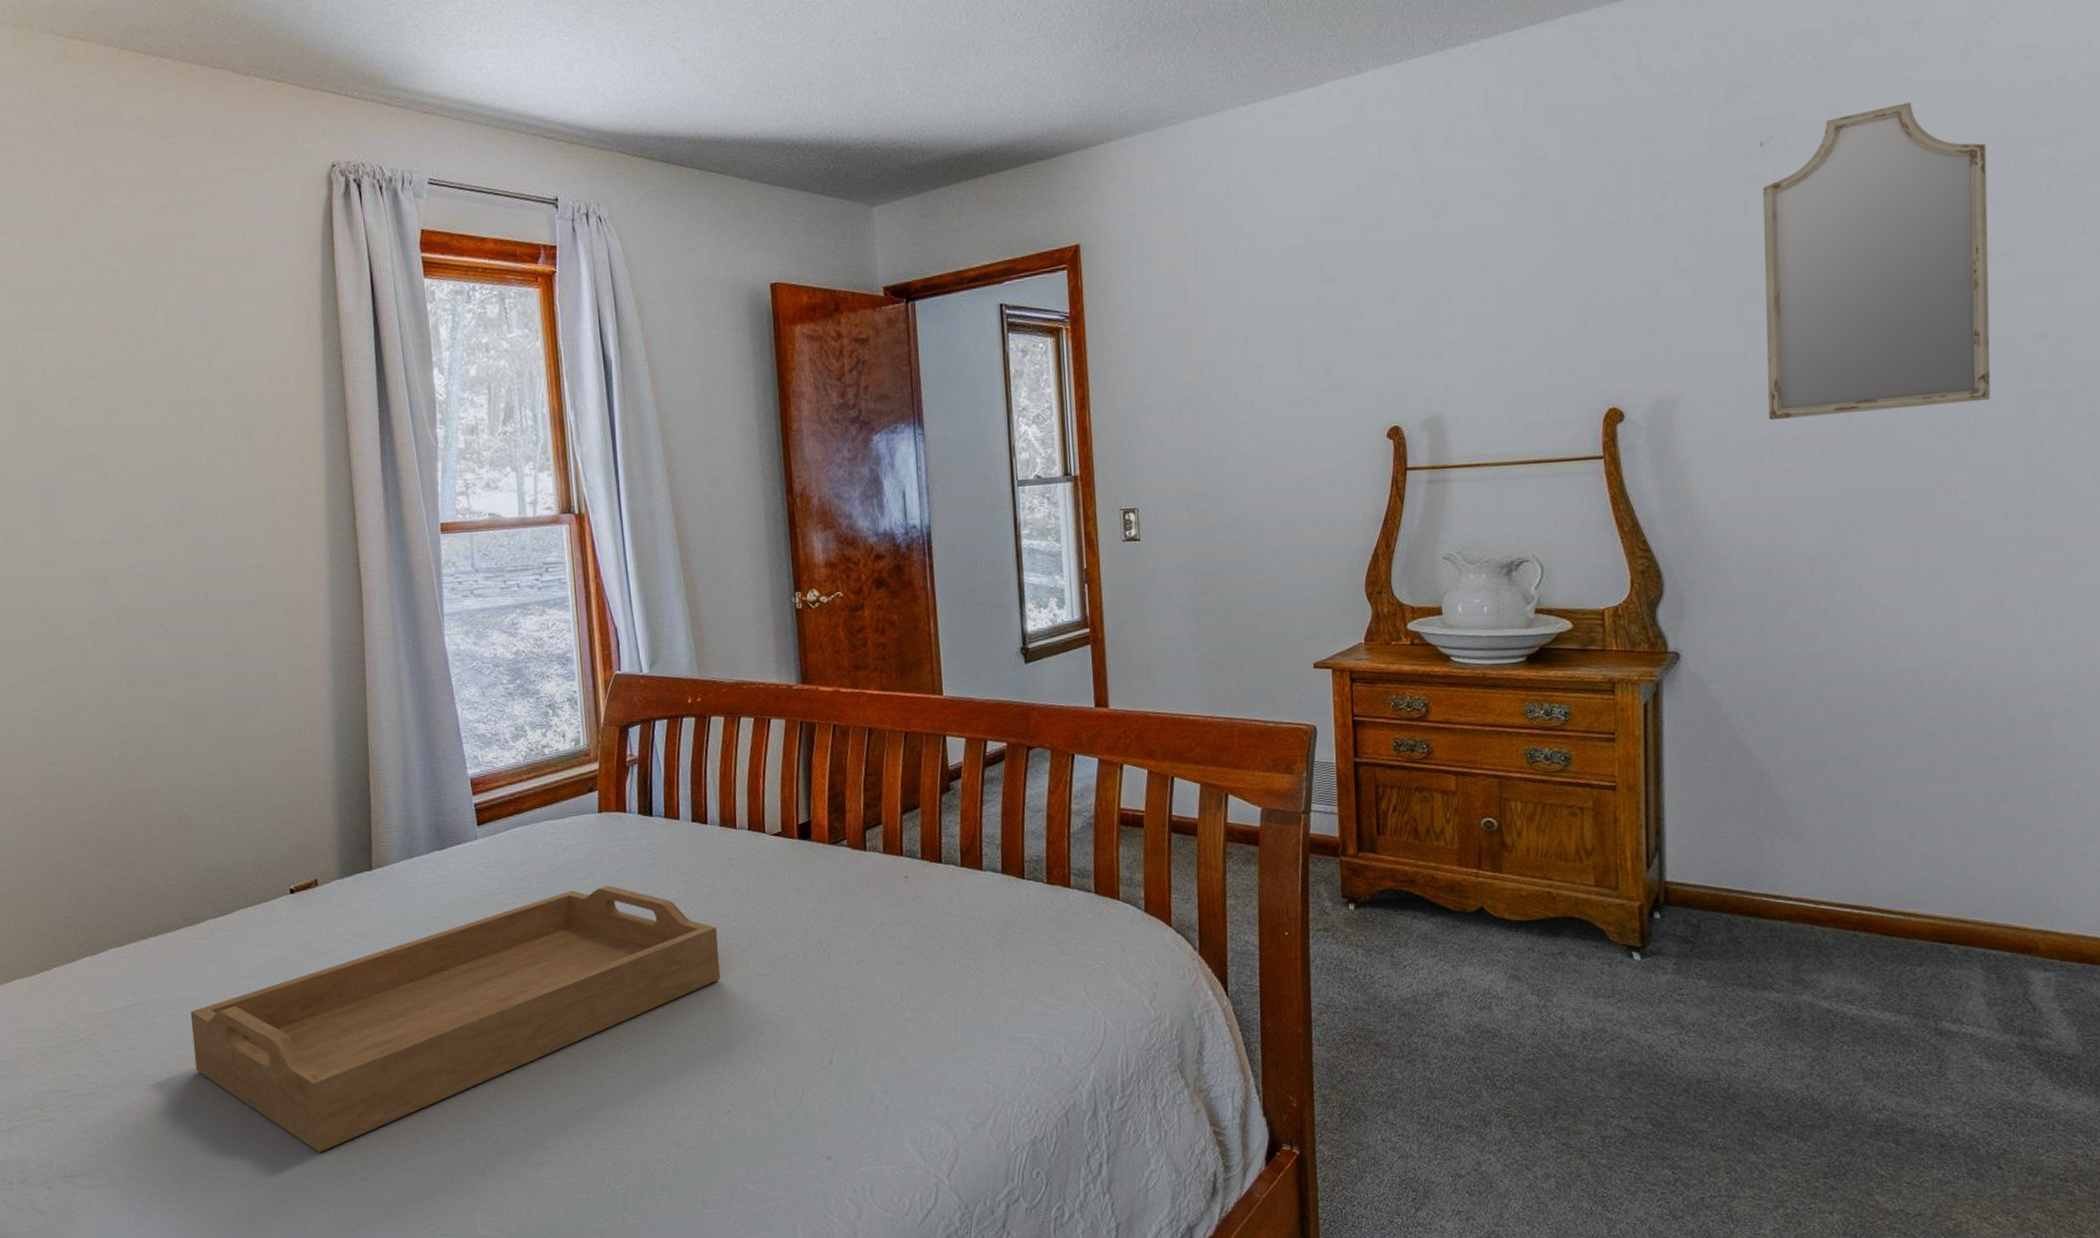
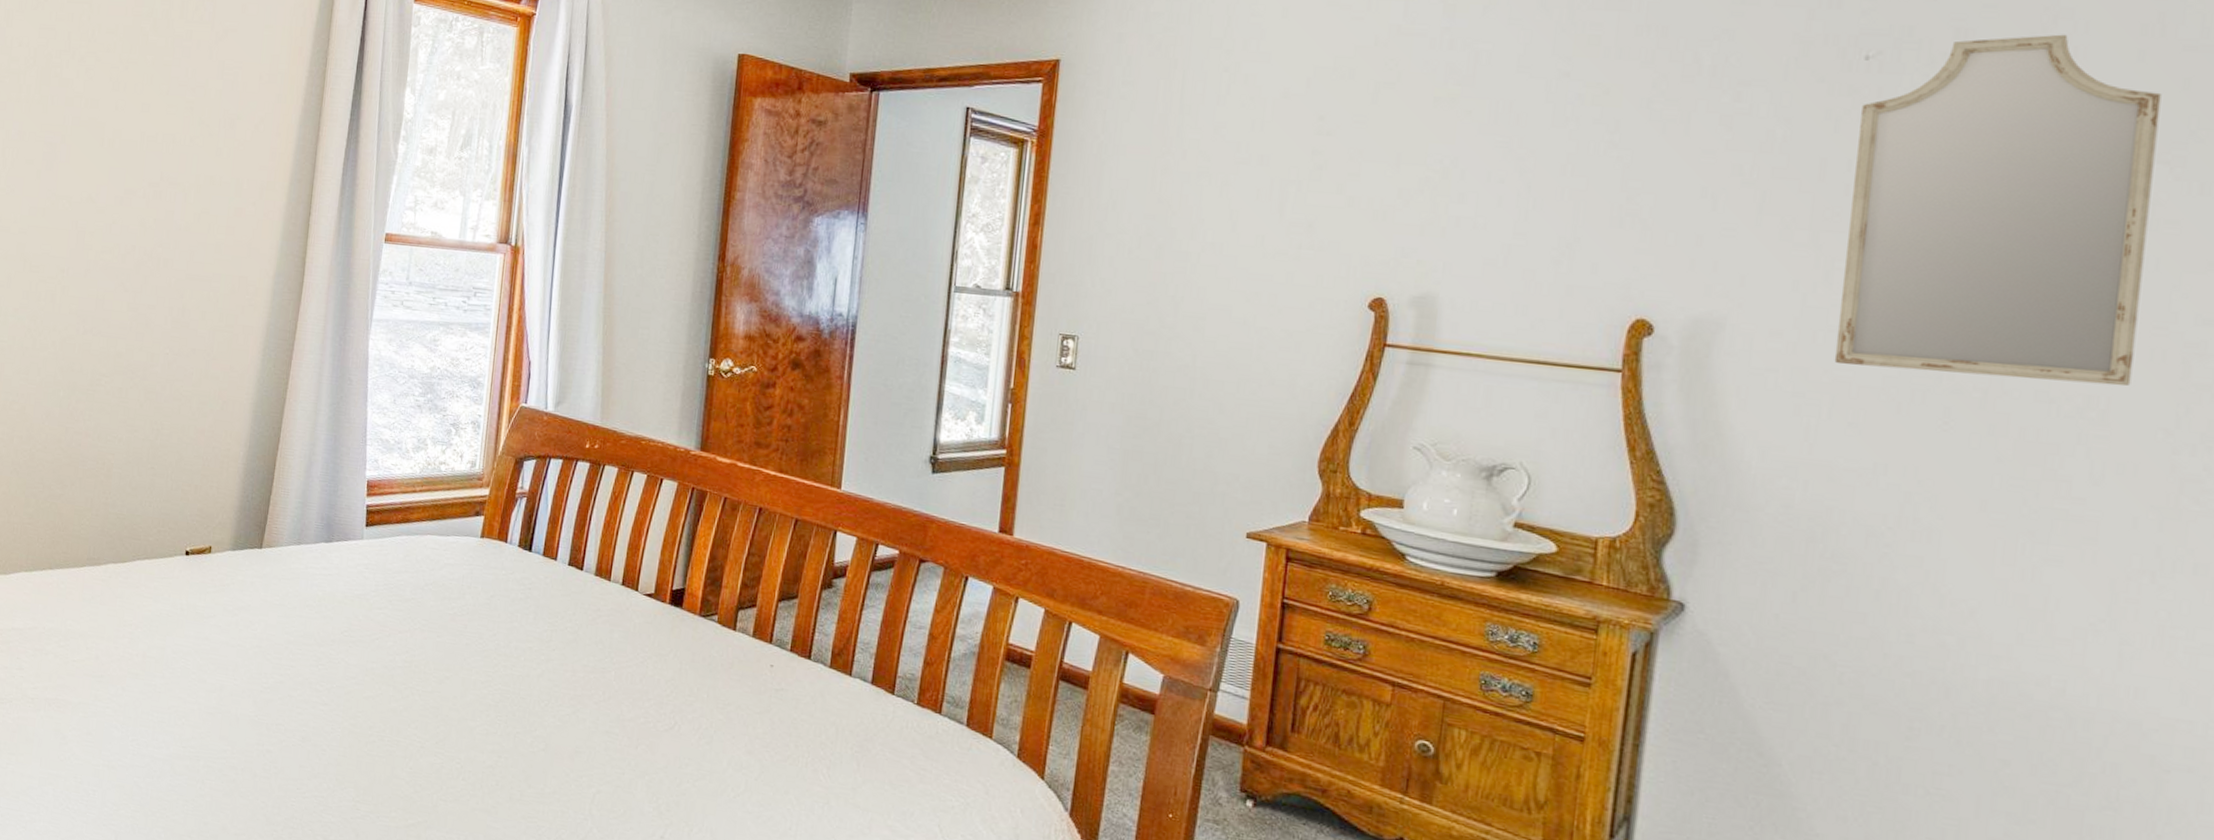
serving tray: present [190,886,720,1153] -> none [71,608,574,808]

